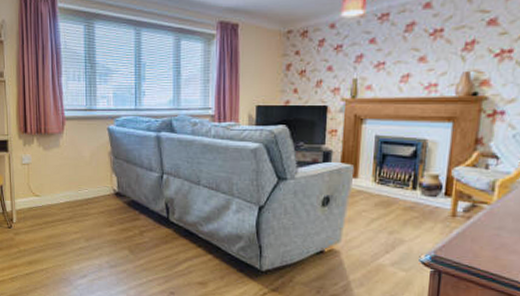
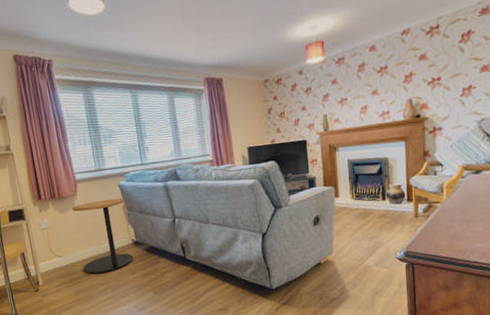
side table: none [57,142,113,220] -> present [72,198,134,274]

